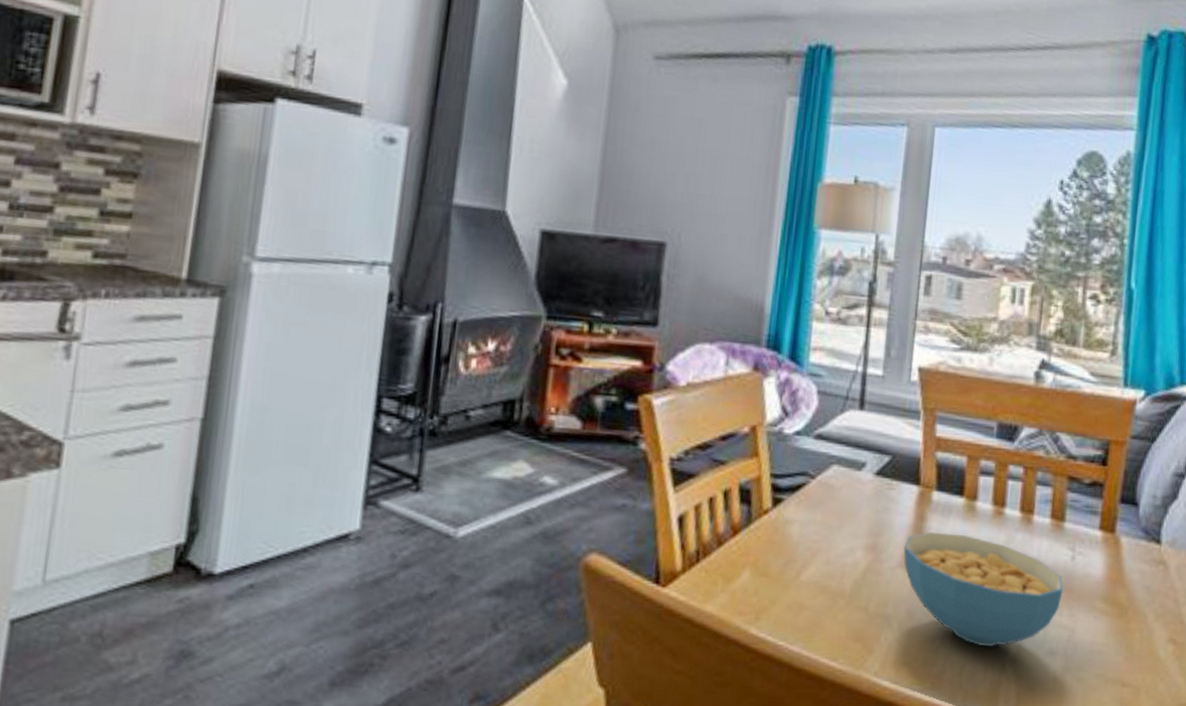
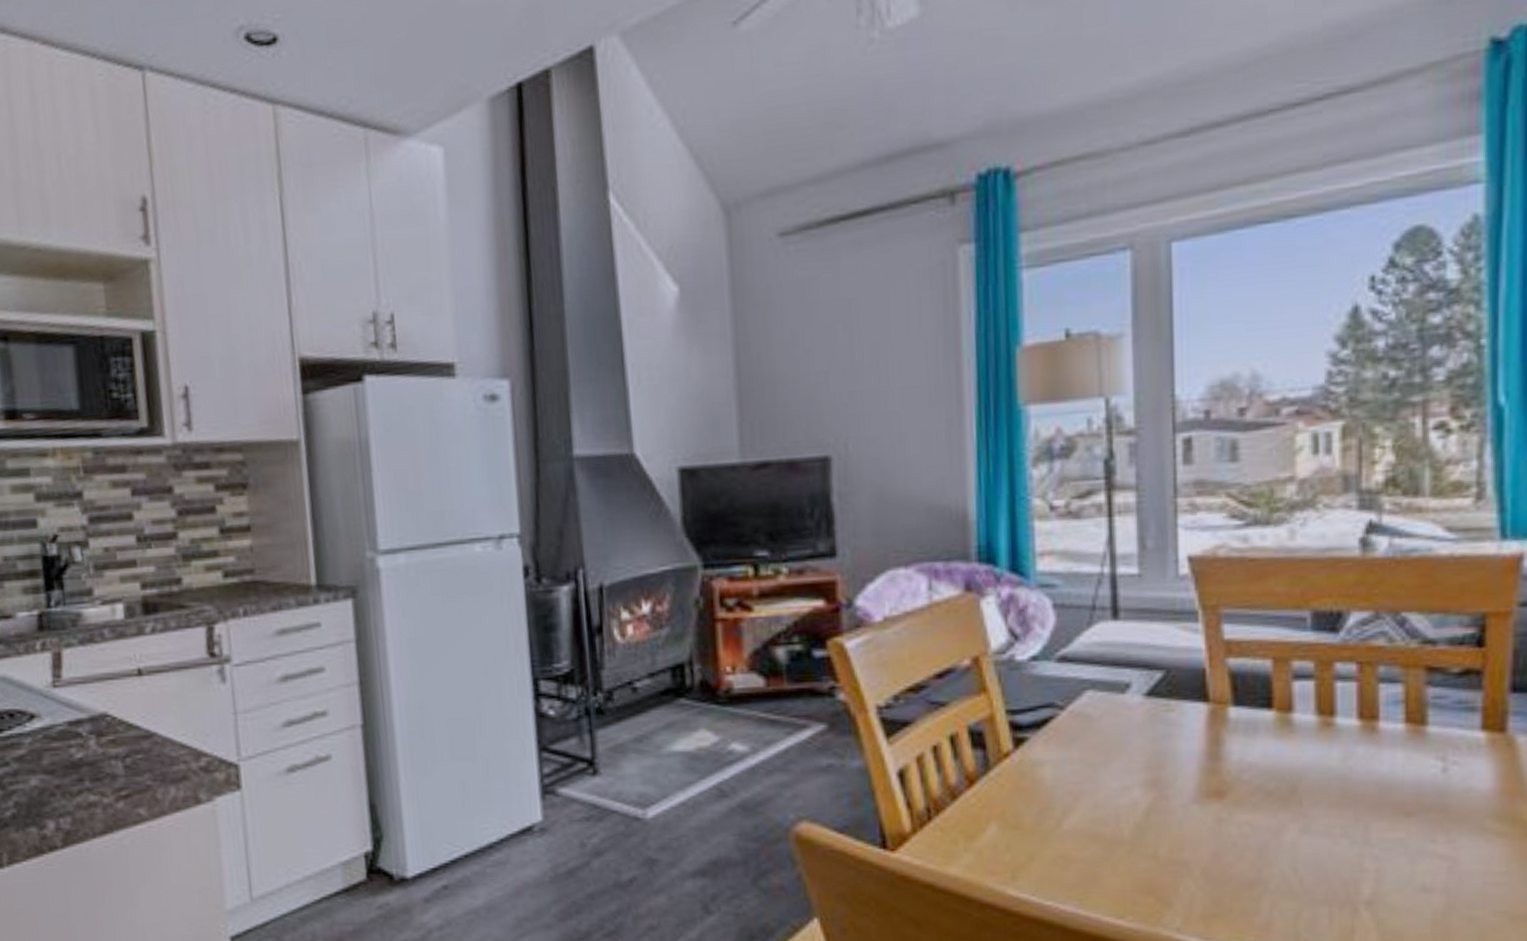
cereal bowl: present [903,532,1063,646] -> none [1196,756,1434,888]

